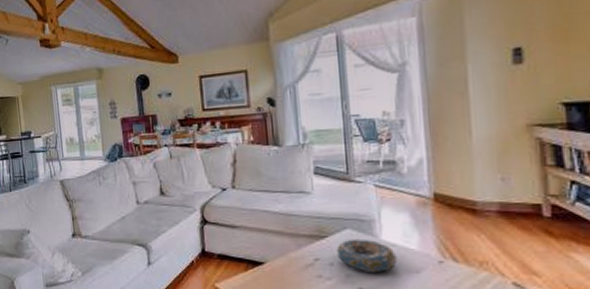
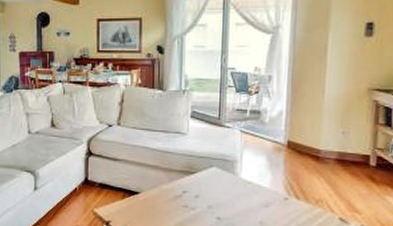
decorative bowl: present [336,238,398,272] -> none [202,175,252,205]

